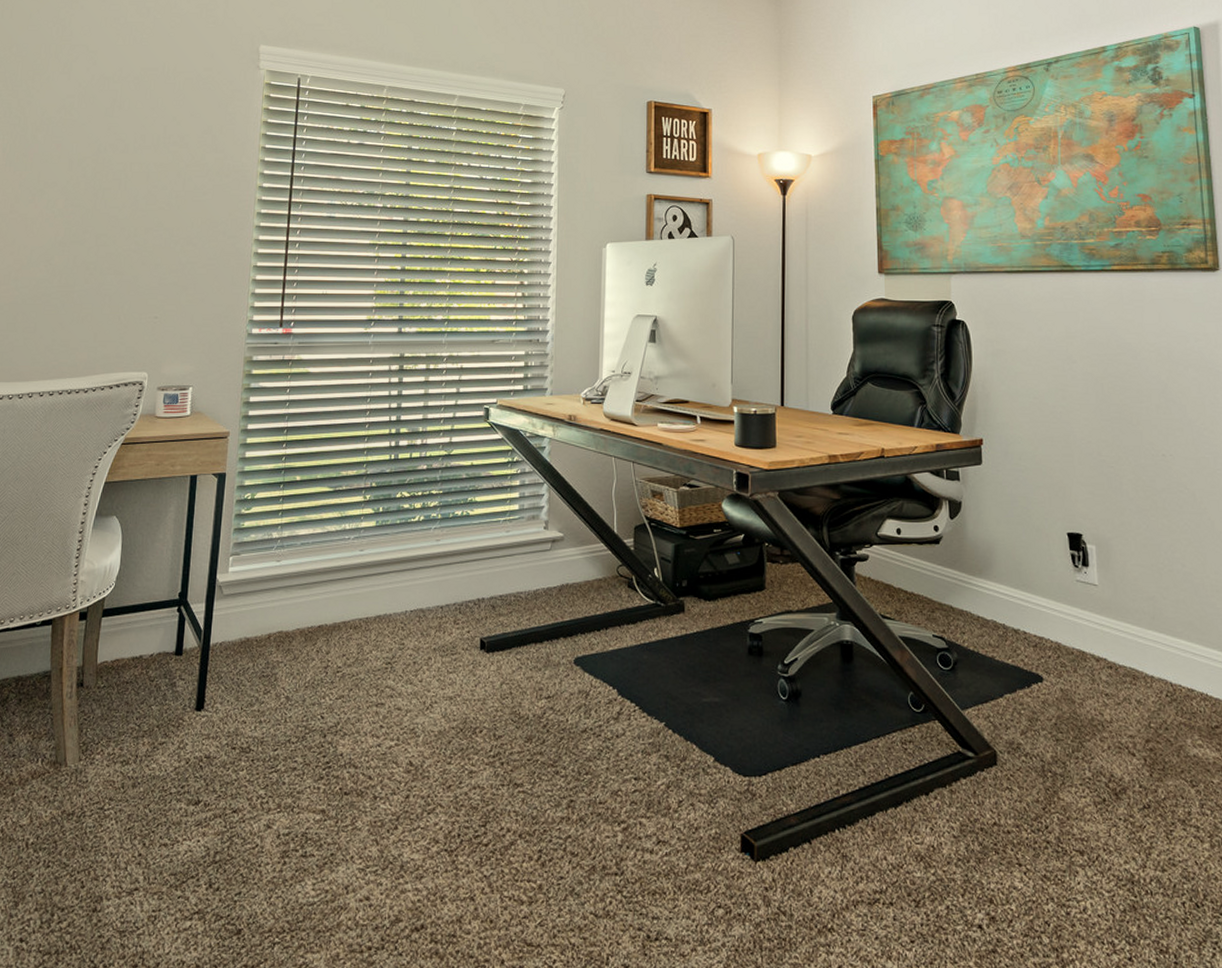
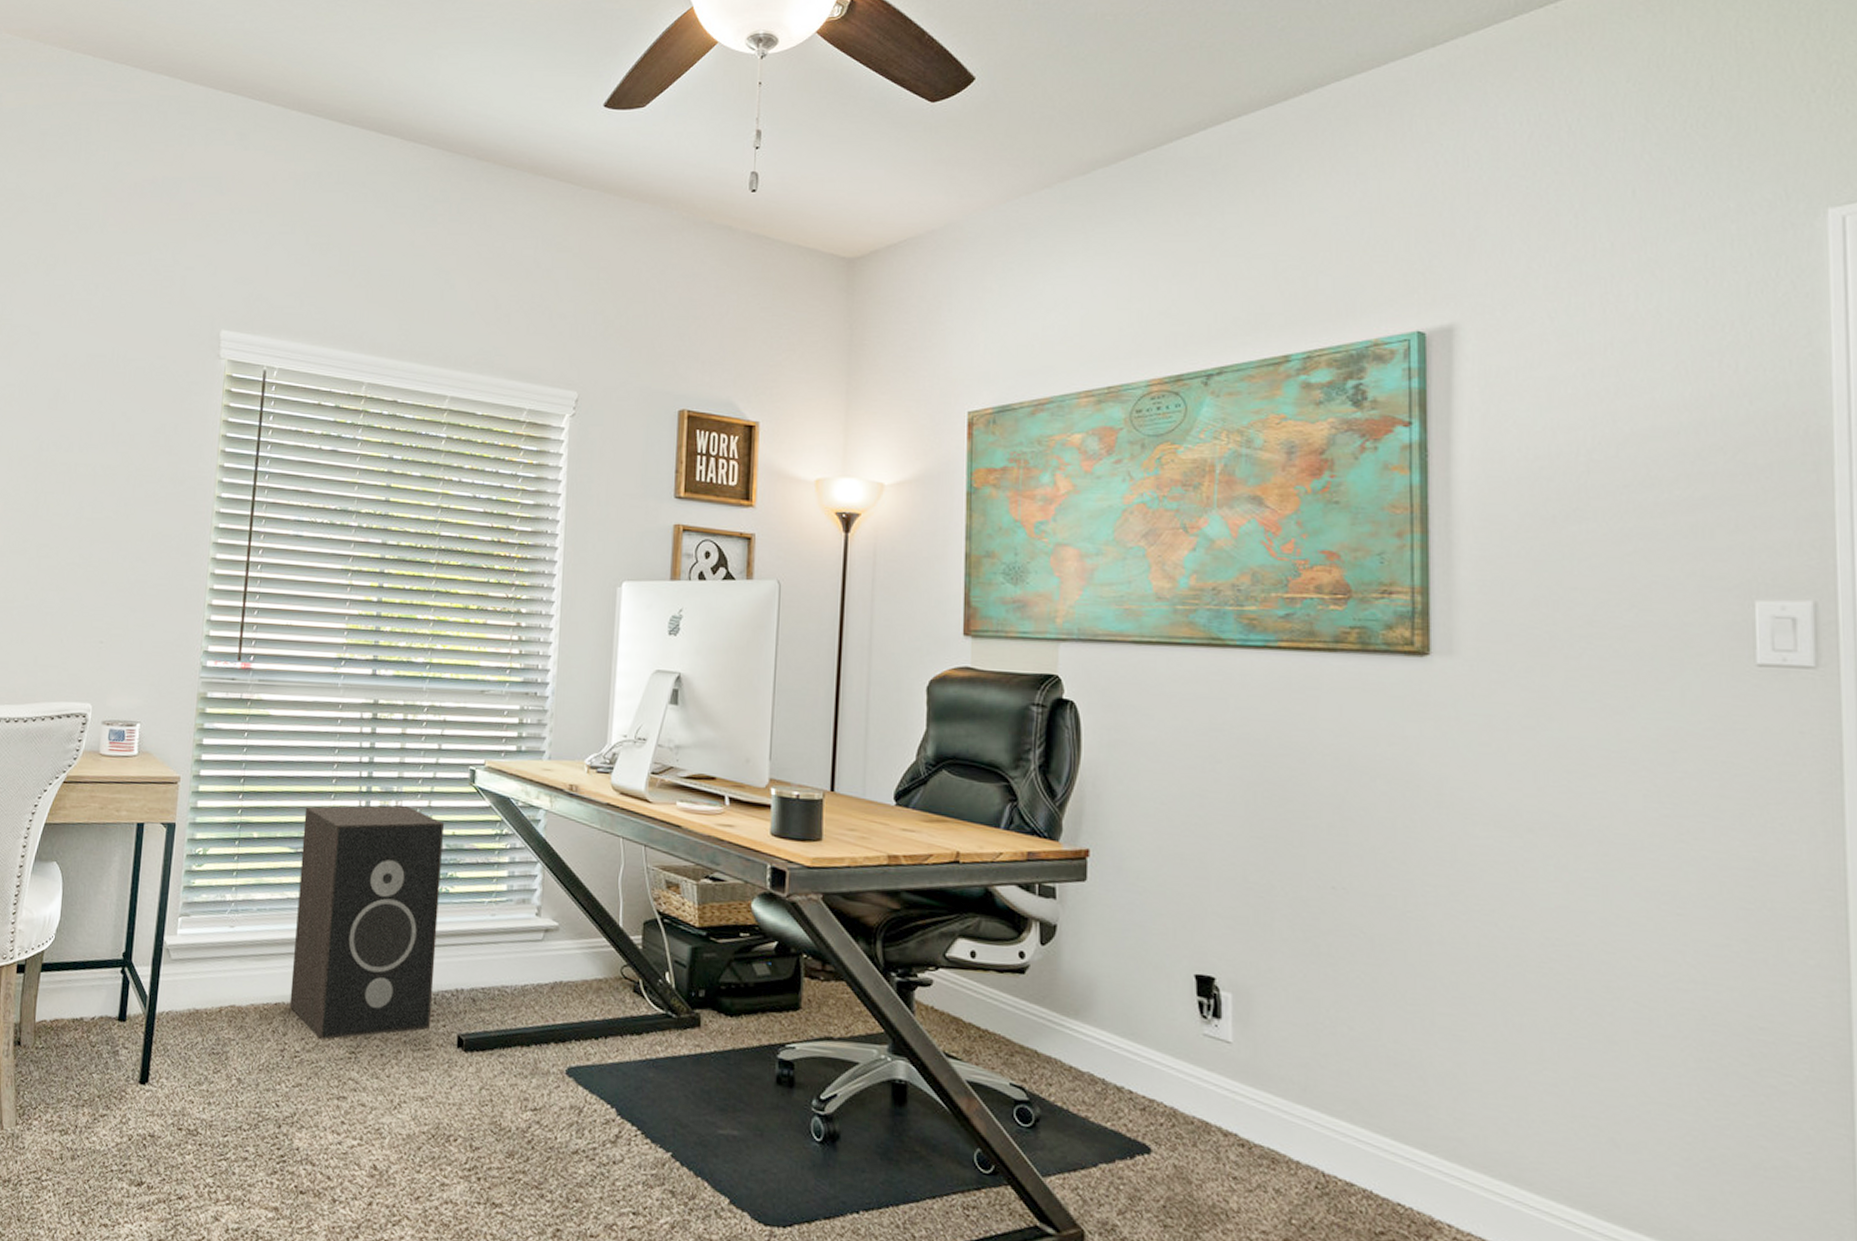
speaker: none [331,442,463,654] -> present [289,805,444,1040]

